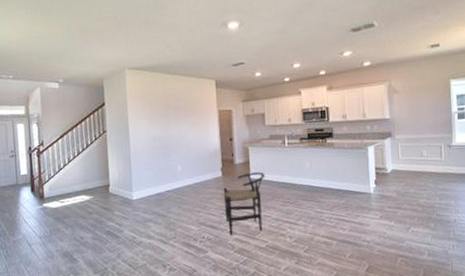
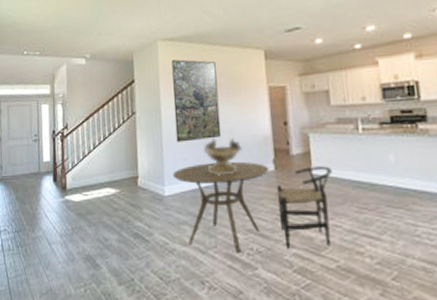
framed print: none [138,86,180,156] -> present [171,59,222,143]
dining table: none [139,170,218,242] -> present [172,161,270,254]
birdbath: none [165,151,197,182] -> present [204,137,242,176]

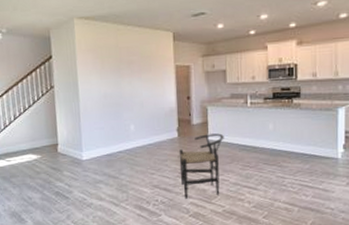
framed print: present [171,59,222,143] -> none [87,38,133,114]
dining table: present [172,161,270,254] -> none [89,130,174,205]
birdbath: present [204,137,242,176] -> none [117,109,151,142]

